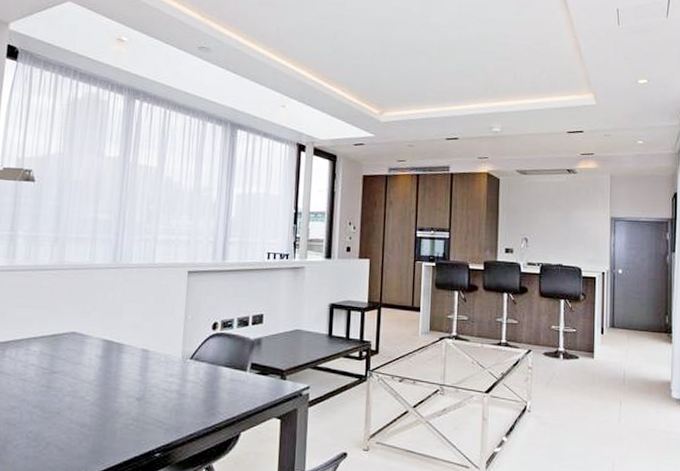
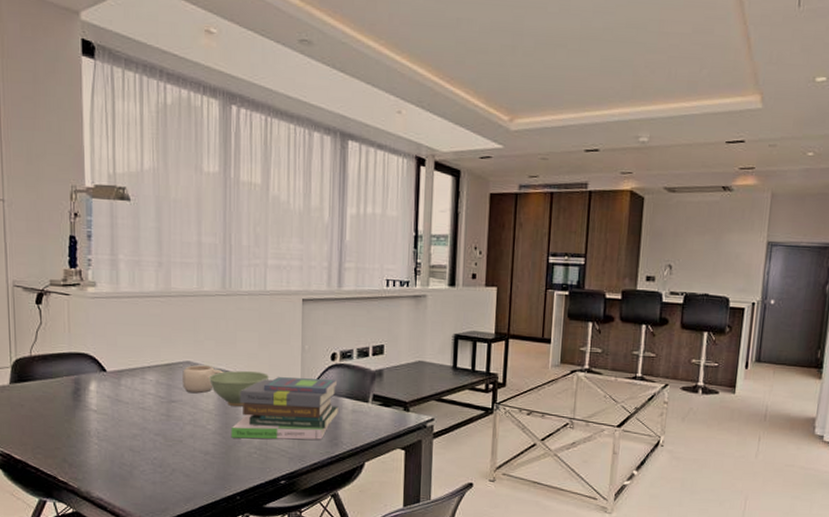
mug: none [66,335,108,364] -> present [182,365,224,394]
bowl: none [92,340,152,377] -> present [208,370,270,406]
books: none [109,347,217,410] -> present [230,377,338,440]

